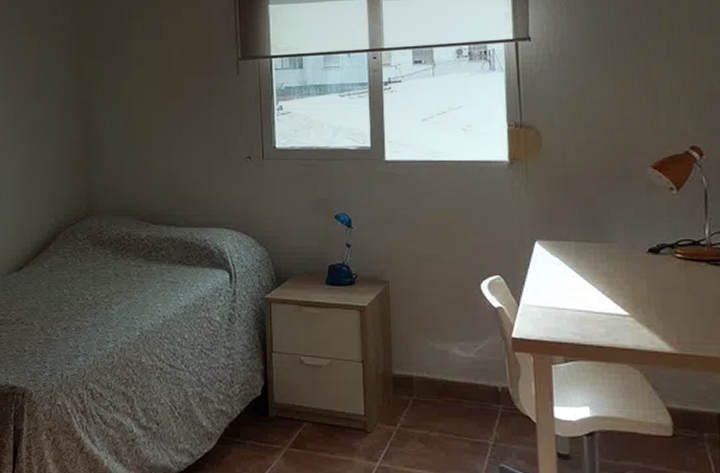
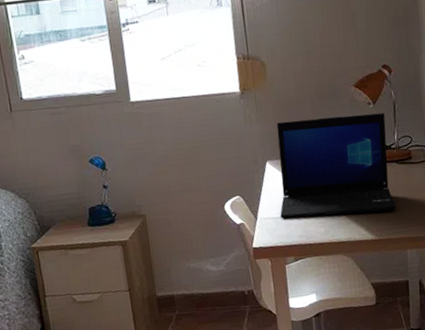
laptop: none [548,199,706,321] -> present [276,112,397,219]

